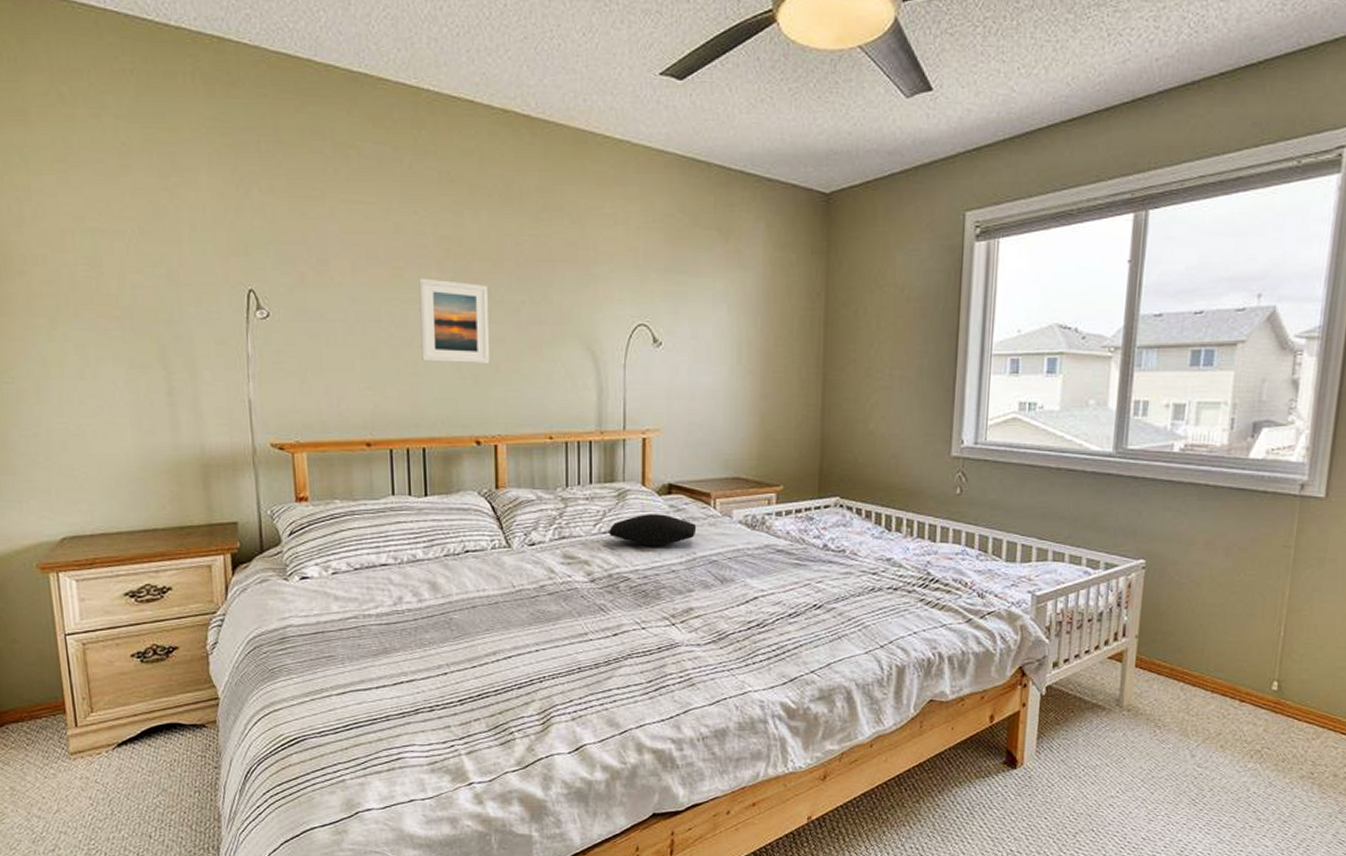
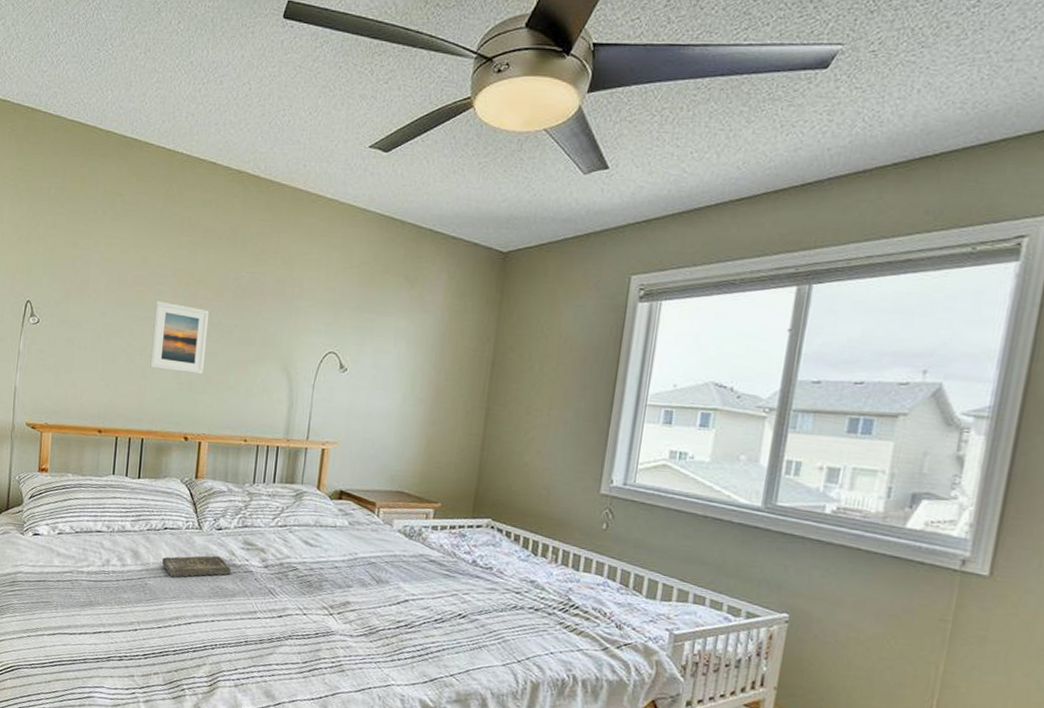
book: none [468,576,553,608] -> present [162,555,232,578]
cushion: present [609,514,697,546] -> none [284,514,361,544]

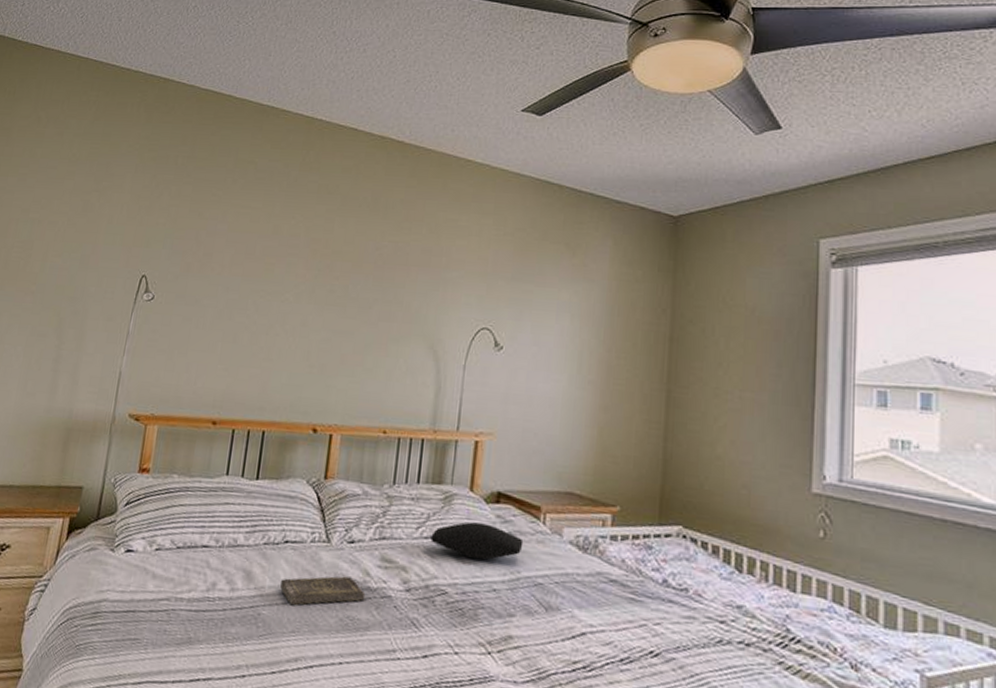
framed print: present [150,301,210,375] -> none [276,273,347,356]
cushion: none [284,514,361,544] -> present [430,522,524,560]

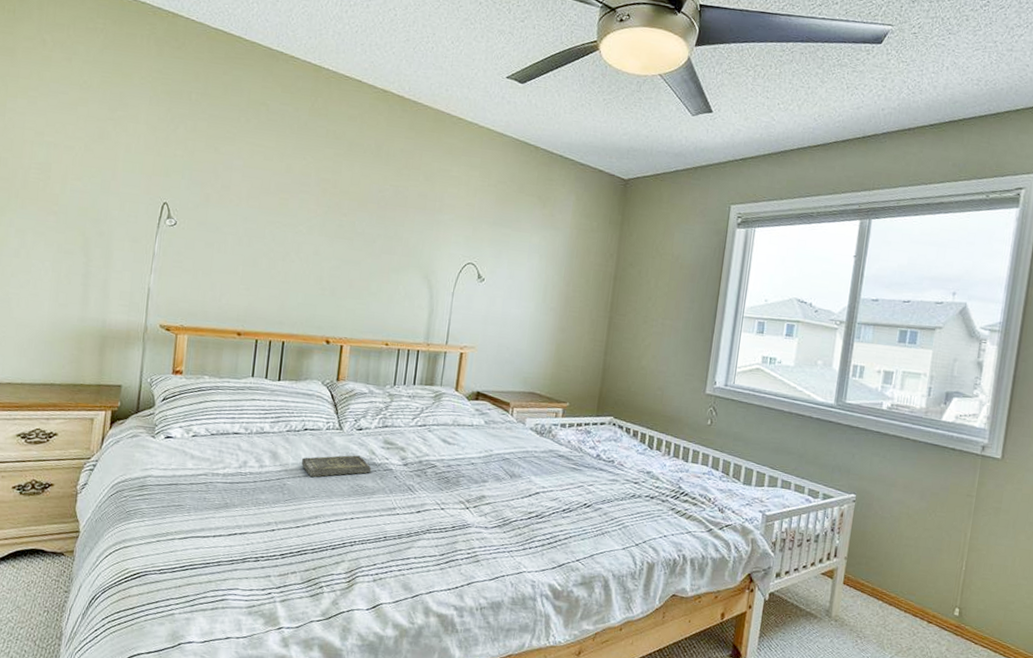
cushion: present [430,522,524,560] -> none [424,414,496,442]

